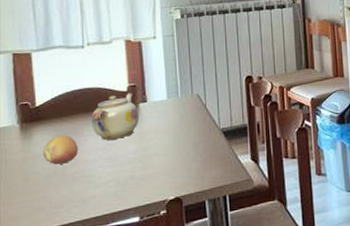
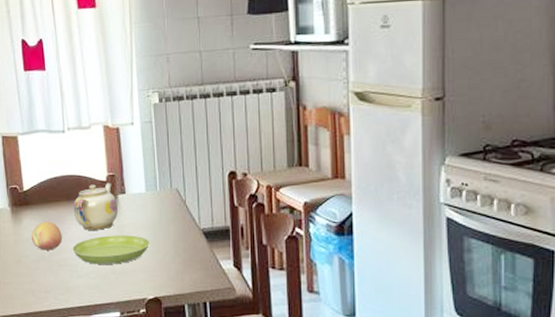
saucer: none [89,140,171,173] -> present [72,235,150,264]

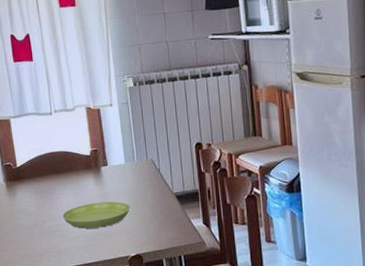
fruit: present [31,222,62,250] -> none [25,193,53,219]
teapot: present [73,183,118,230] -> none [61,157,101,199]

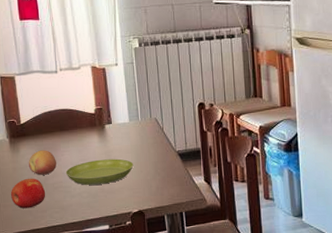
apple: none [9,221,43,253] -> present [11,178,46,209]
fruit: none [25,193,53,219] -> present [28,150,56,175]

